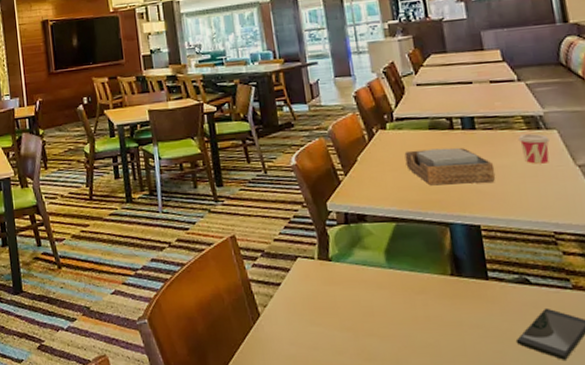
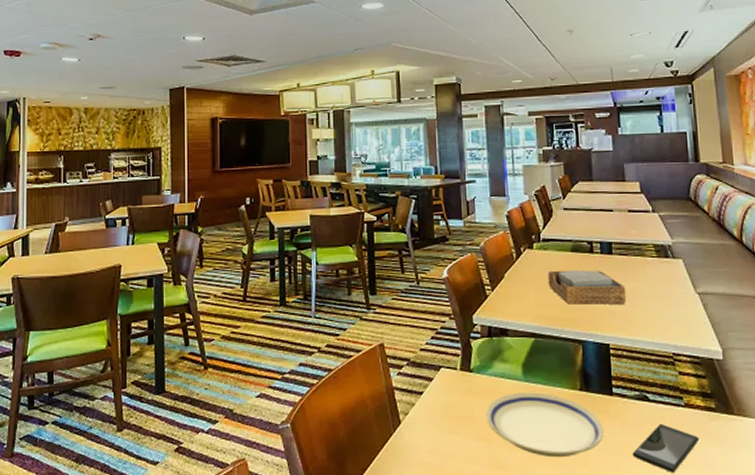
plate: none [349,279,482,347] -> present [485,392,604,458]
cup: present [518,133,550,164] -> none [648,262,675,290]

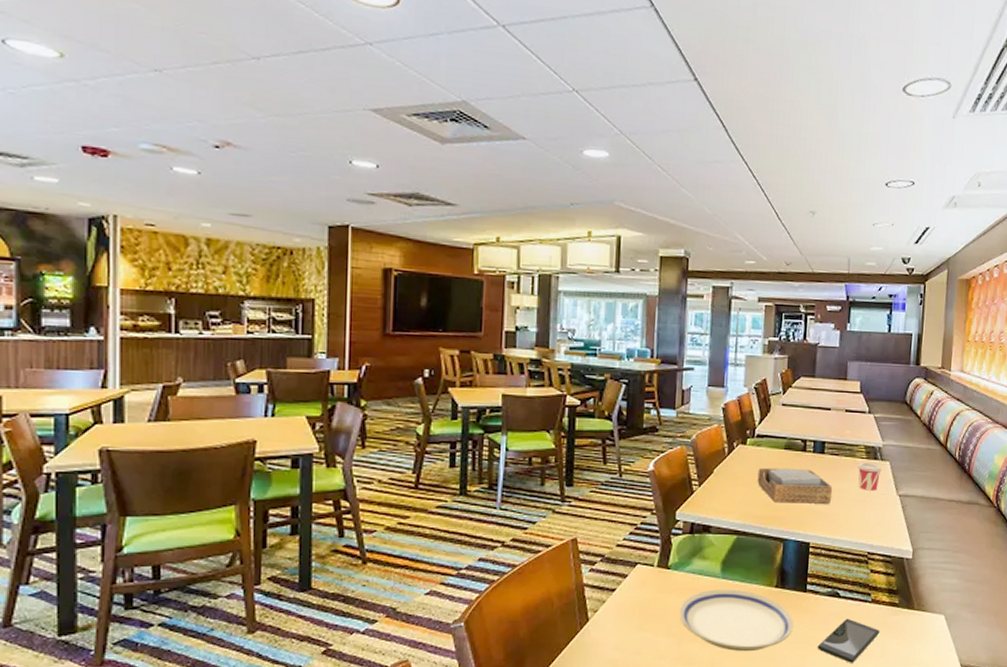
cup: none [648,262,675,290] -> present [857,463,882,491]

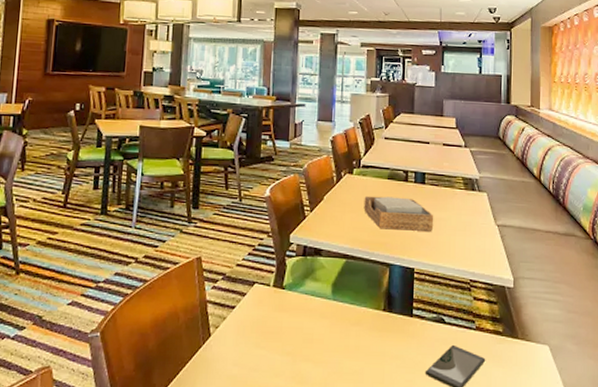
plate: present [679,589,794,652] -> none [293,310,401,374]
cup: present [857,463,882,491] -> none [456,193,480,220]

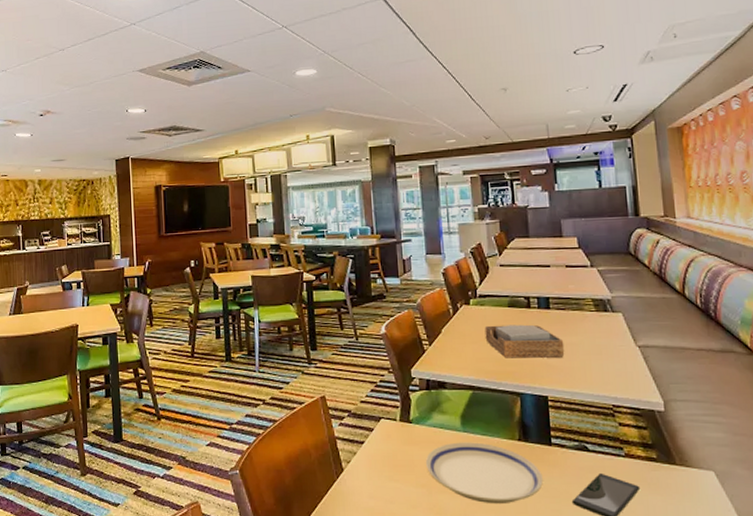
plate: none [293,310,401,374] -> present [425,442,543,505]

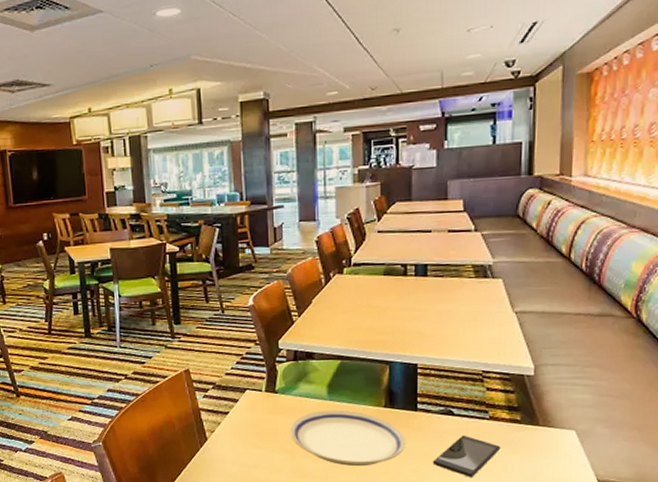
napkin holder: present [484,324,565,358] -> none [357,293,439,328]

